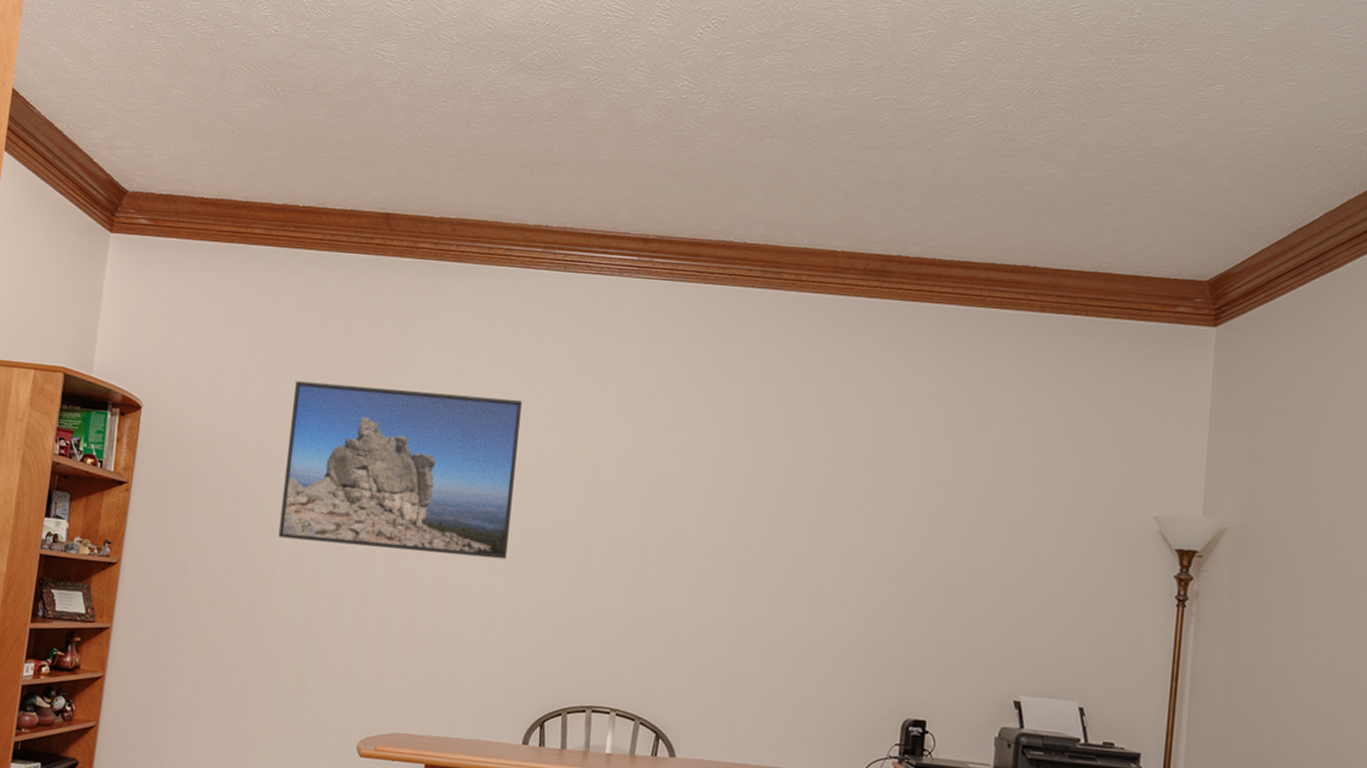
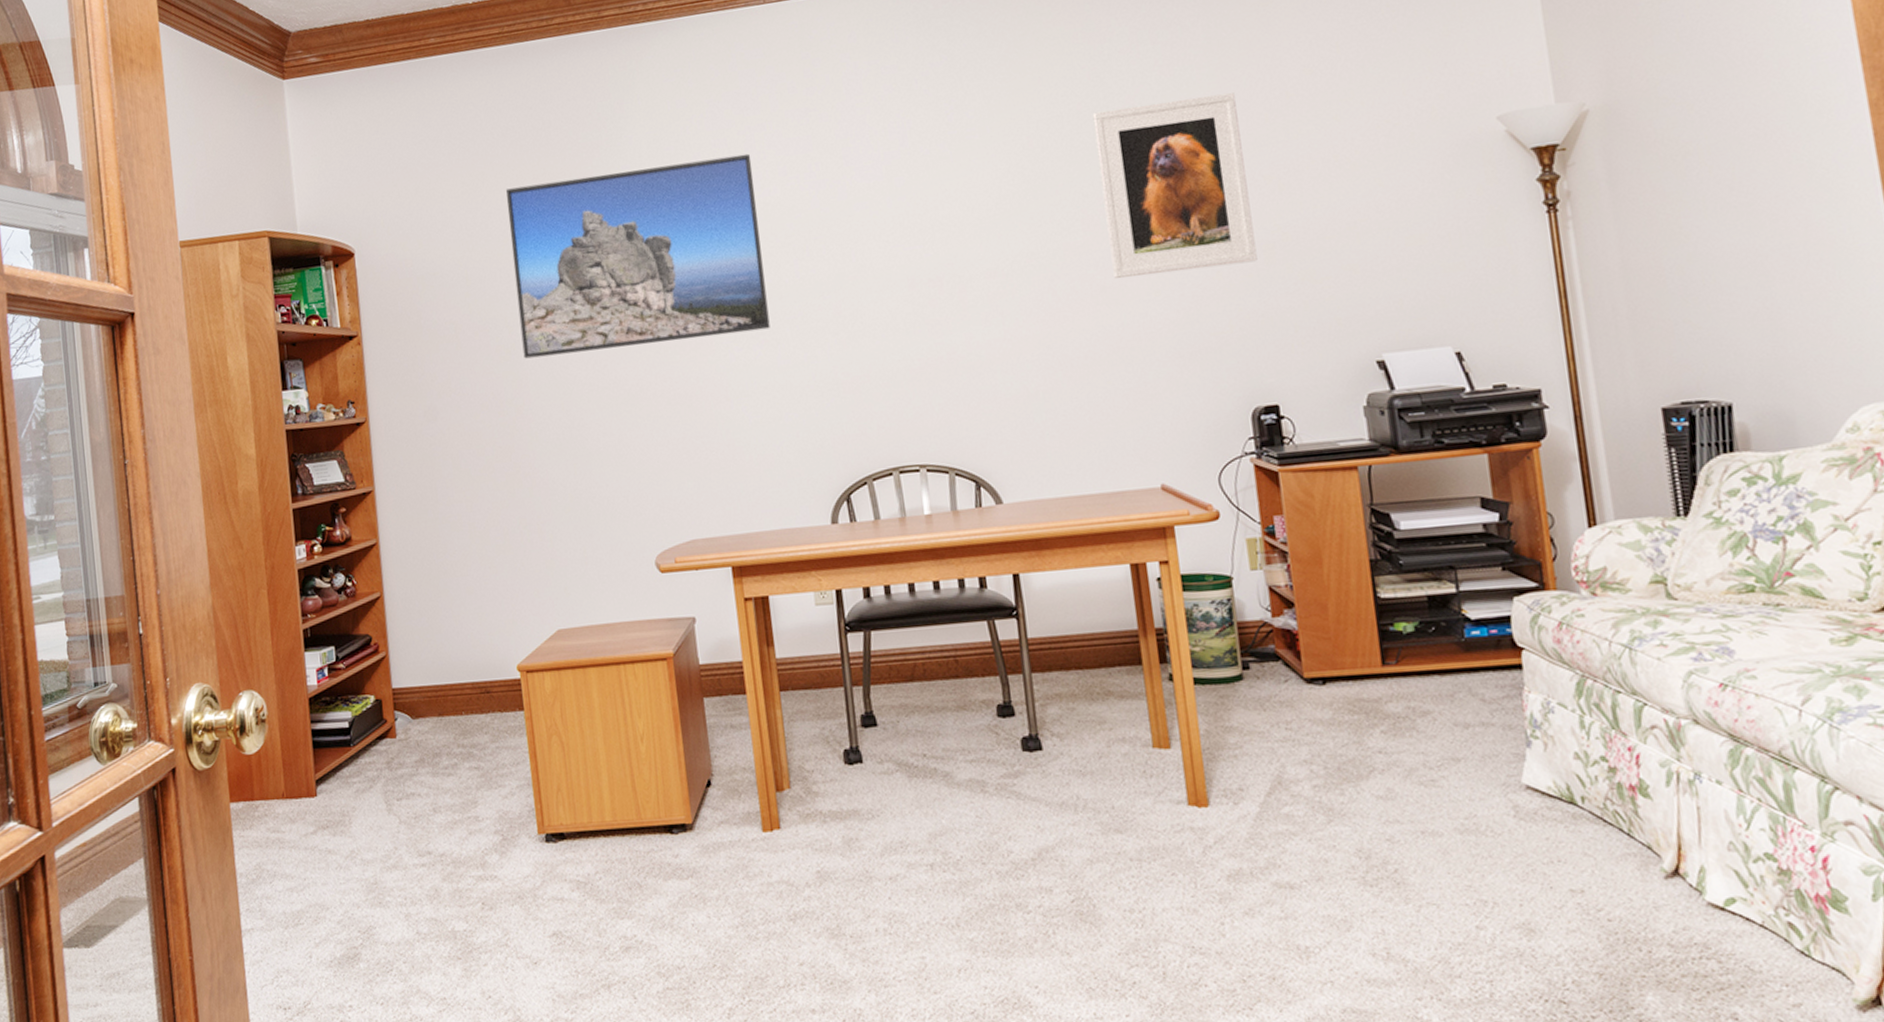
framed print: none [813,435,946,594] -> present [1092,93,1257,278]

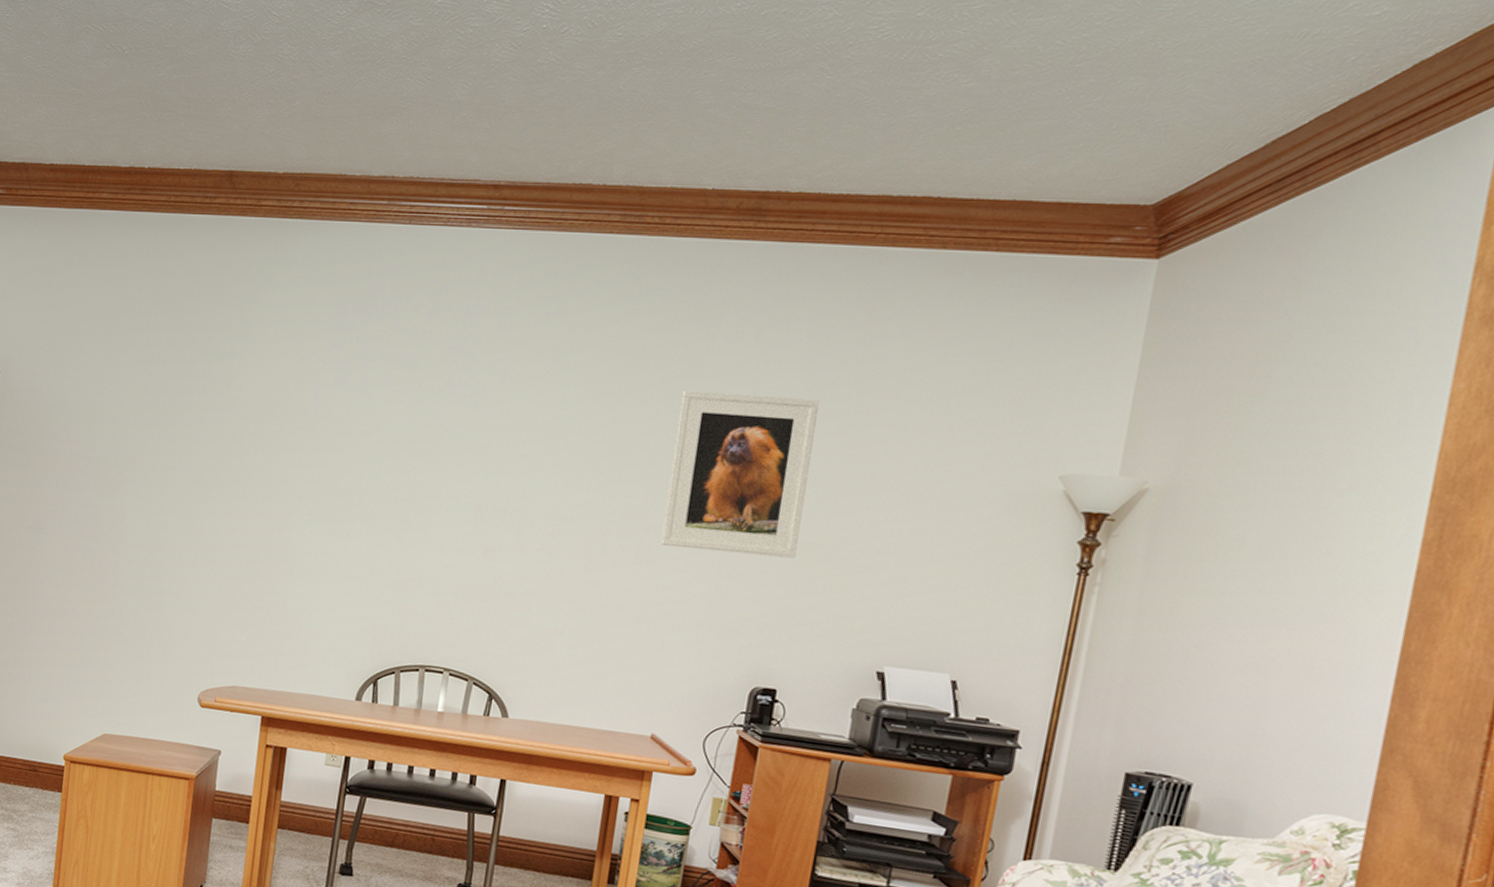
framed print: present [506,153,770,359] -> none [125,345,364,520]

